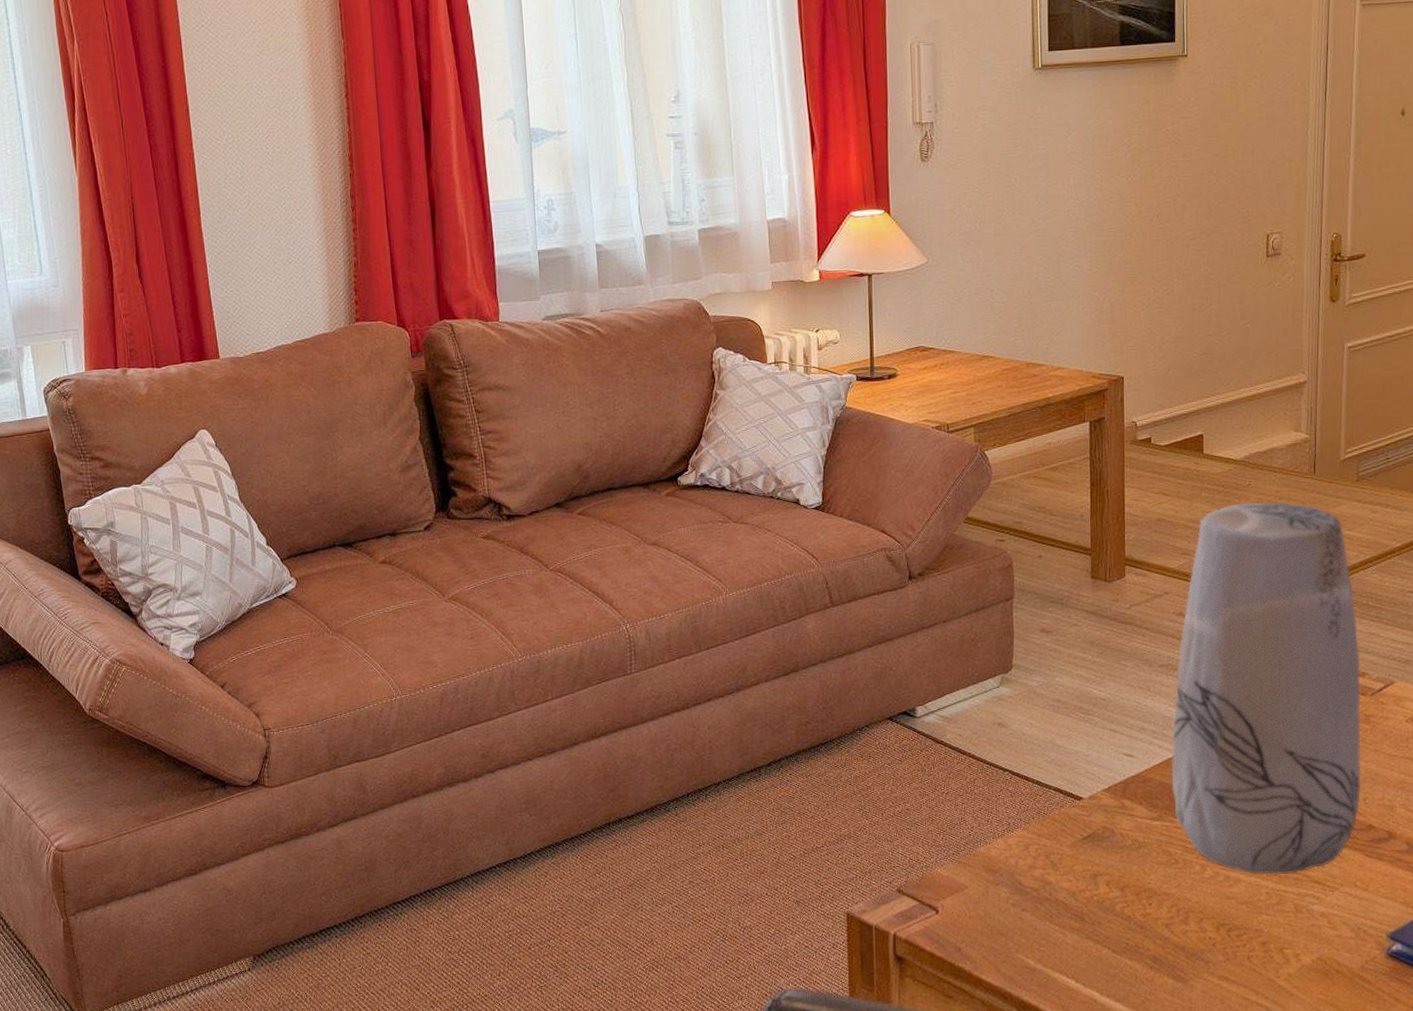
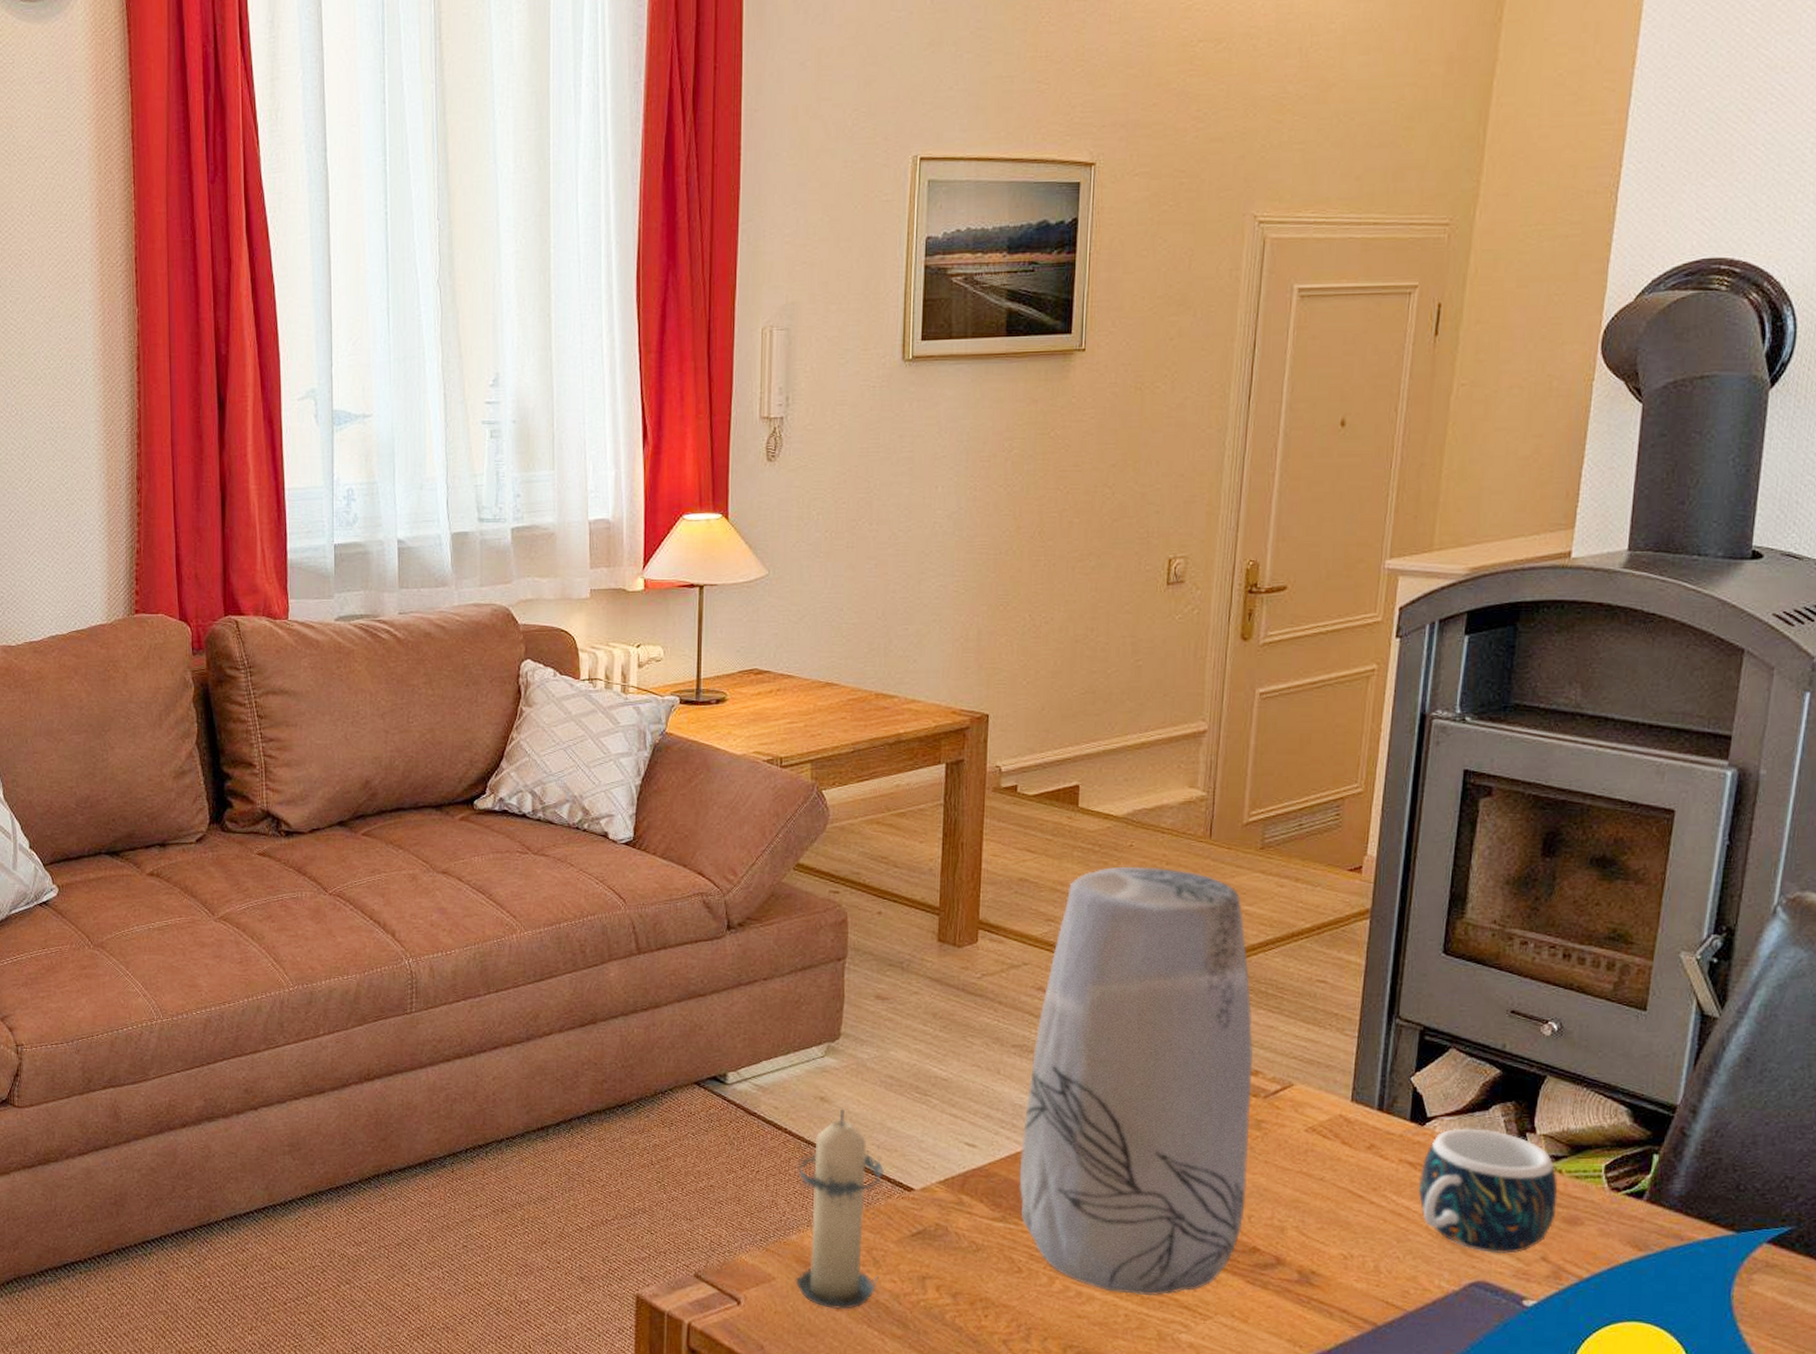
candle: none [981,731,1057,909] -> present [795,1108,885,1309]

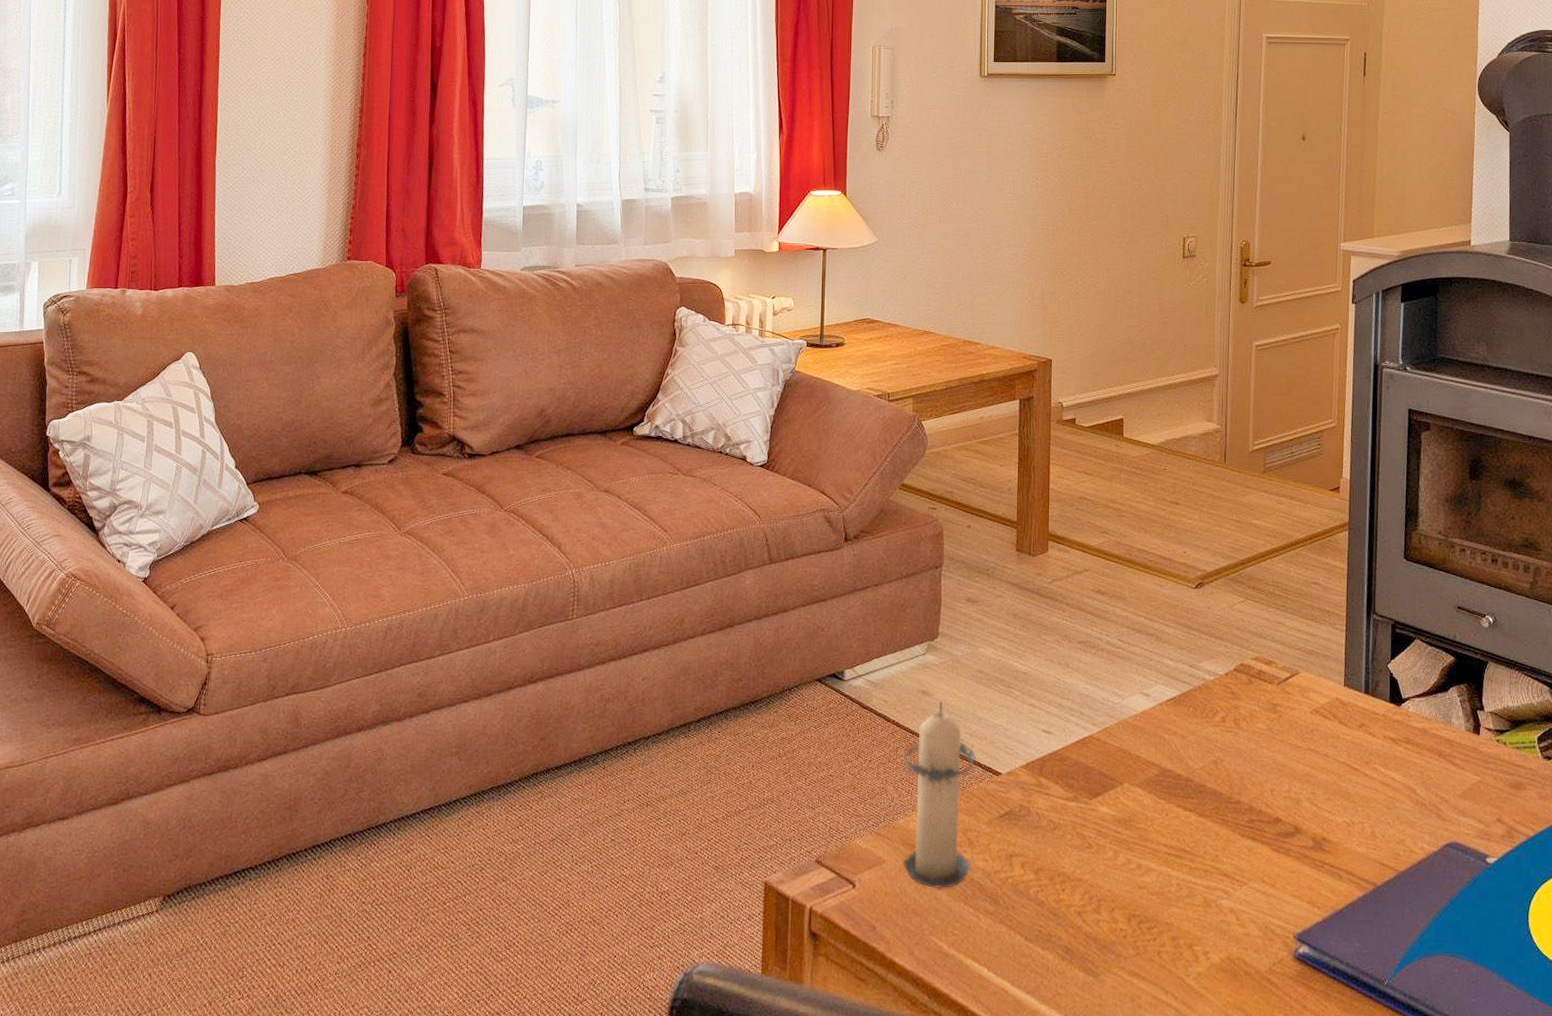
vase: present [1019,866,1254,1296] -> none [1087,486,1269,866]
mug: present [1418,1128,1558,1254] -> none [1400,707,1505,818]

